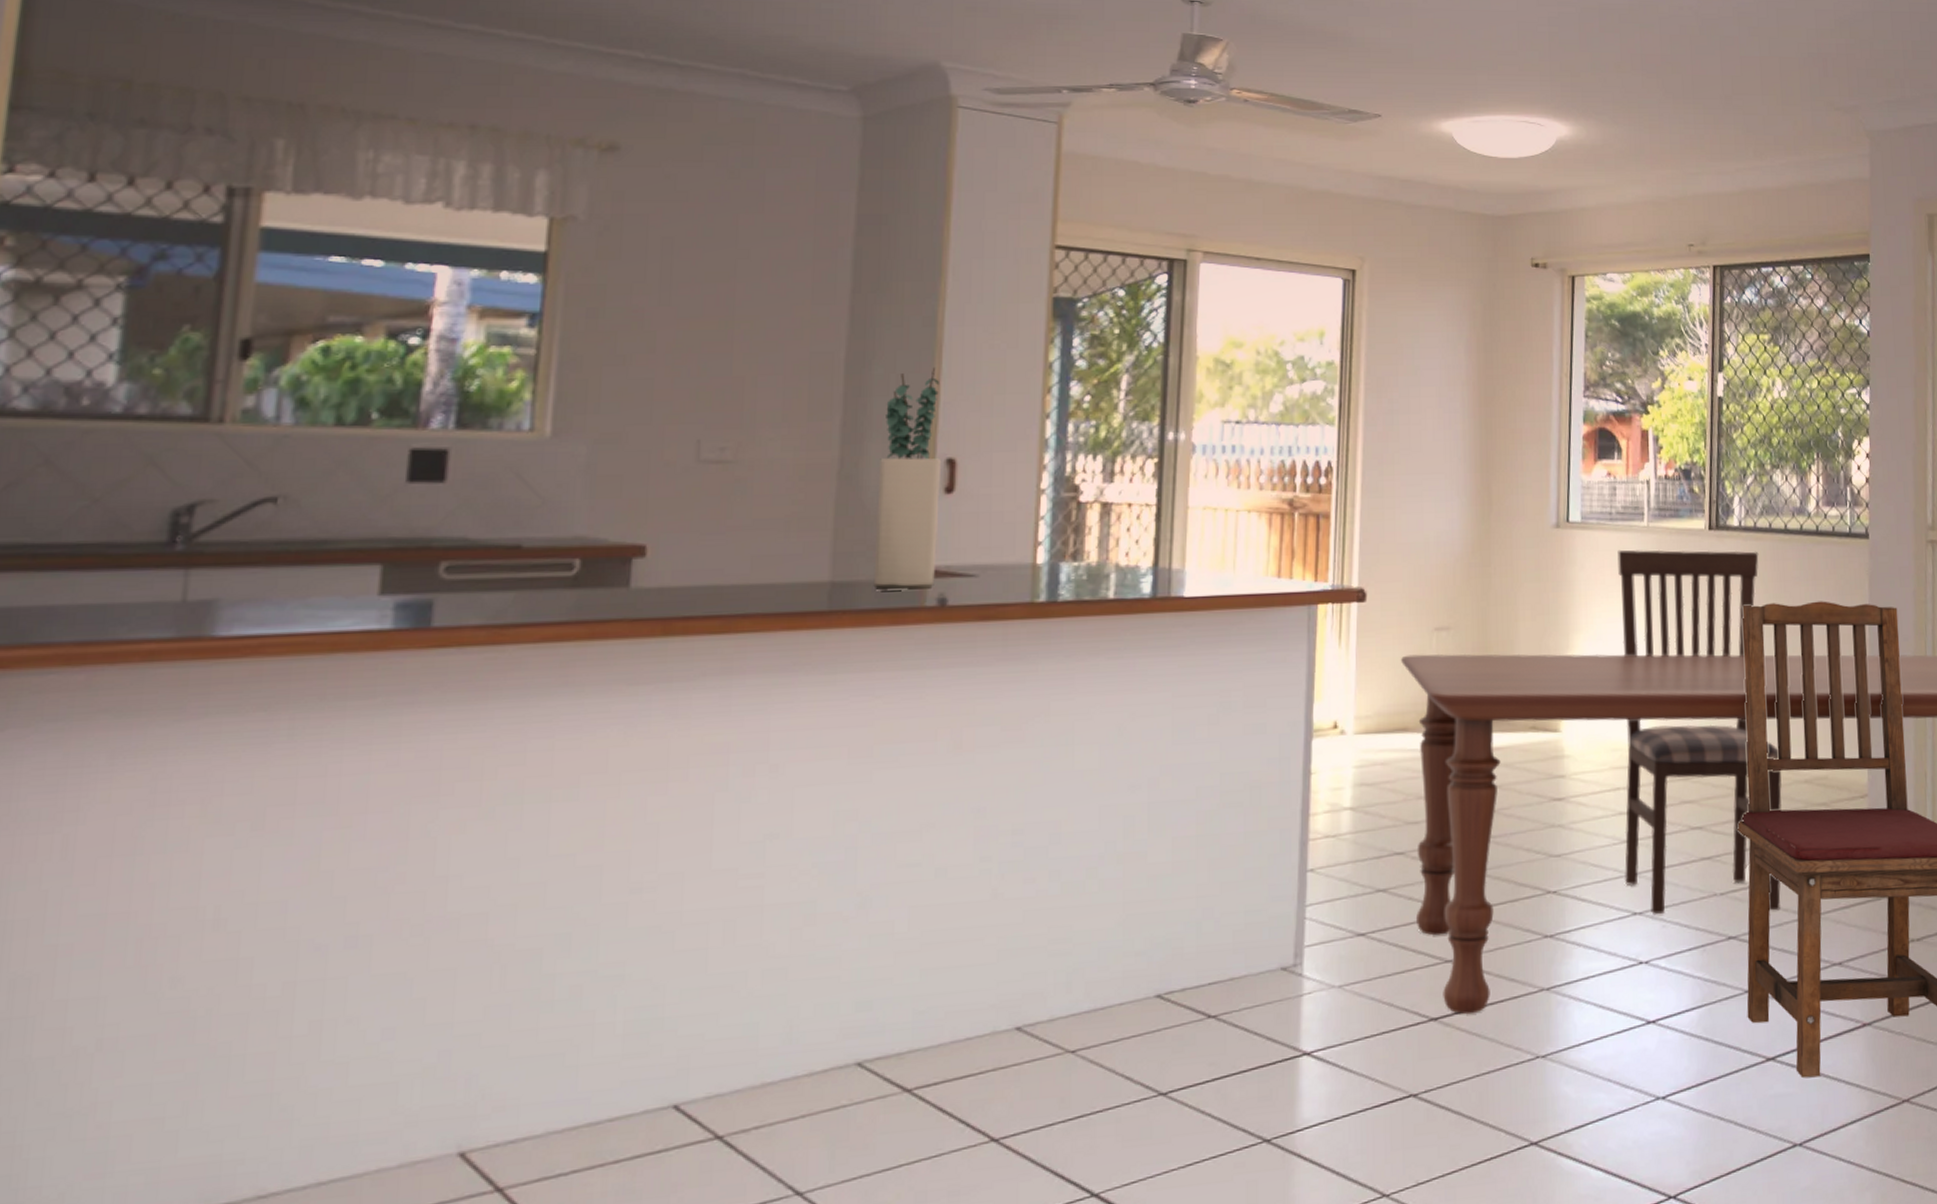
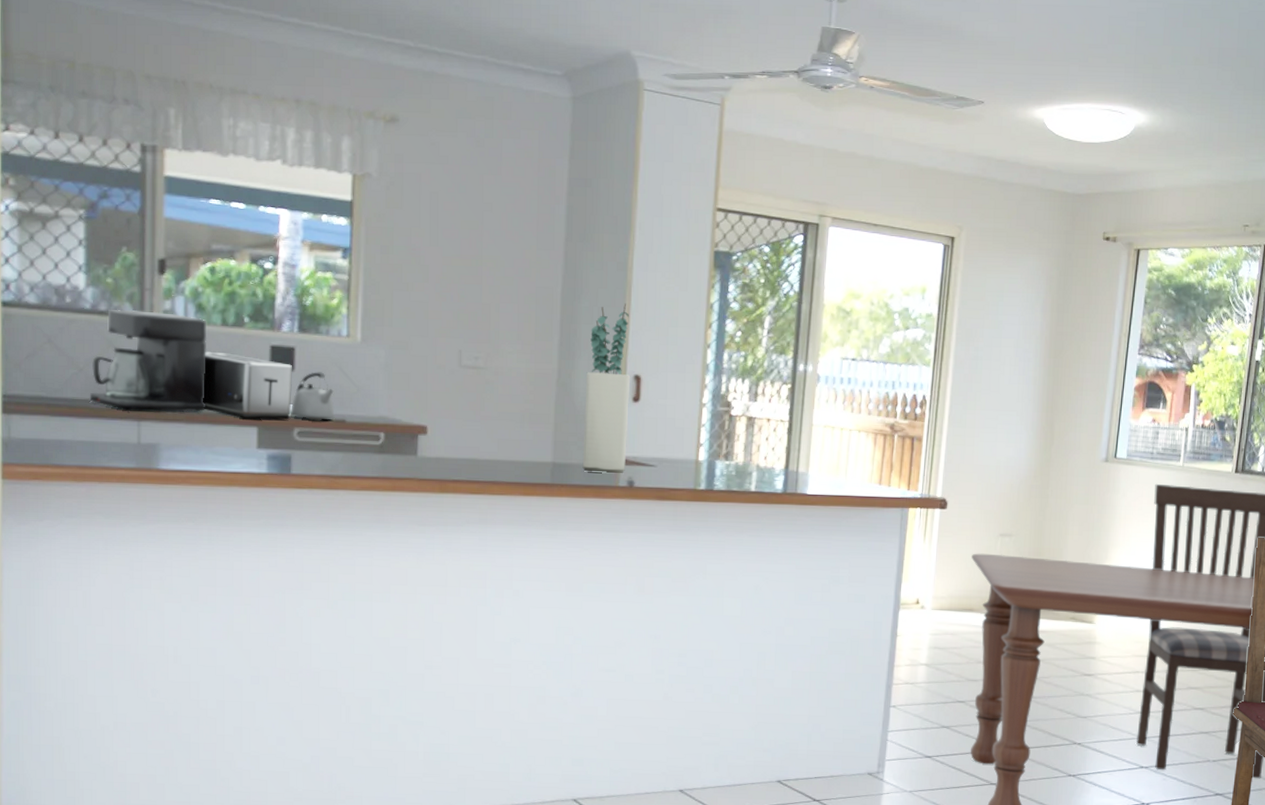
coffee maker: none [106,411,312,556] -> present [89,309,207,412]
toaster: none [296,461,444,555] -> present [203,350,293,420]
kettle: none [436,481,506,551] -> present [291,372,335,422]

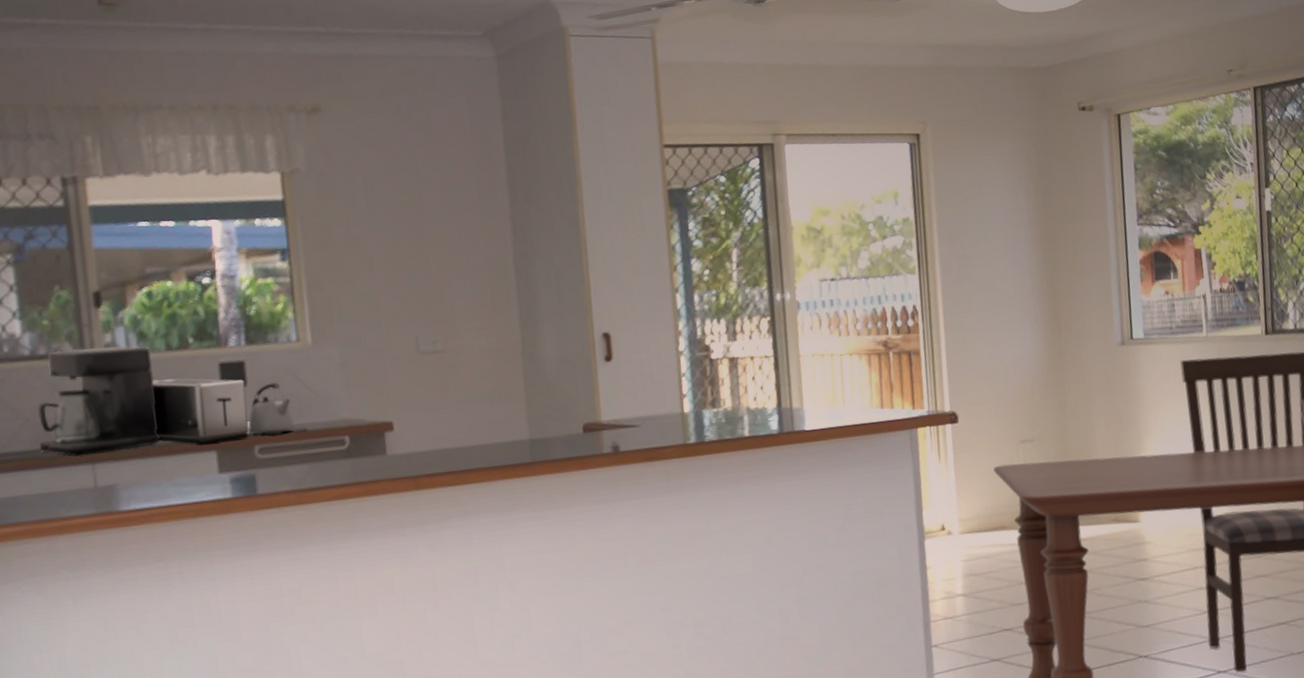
vase: present [582,303,631,474] -> none [550,259,608,444]

